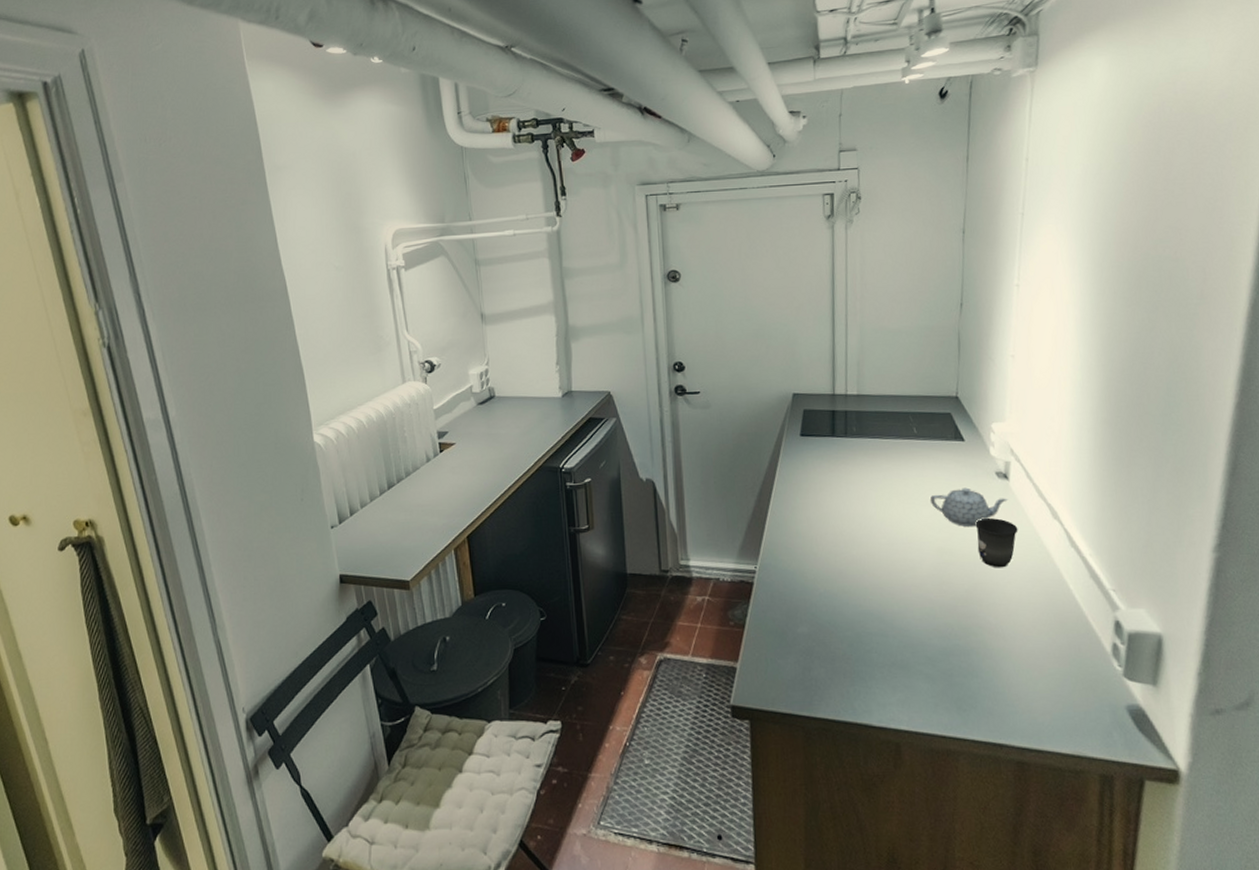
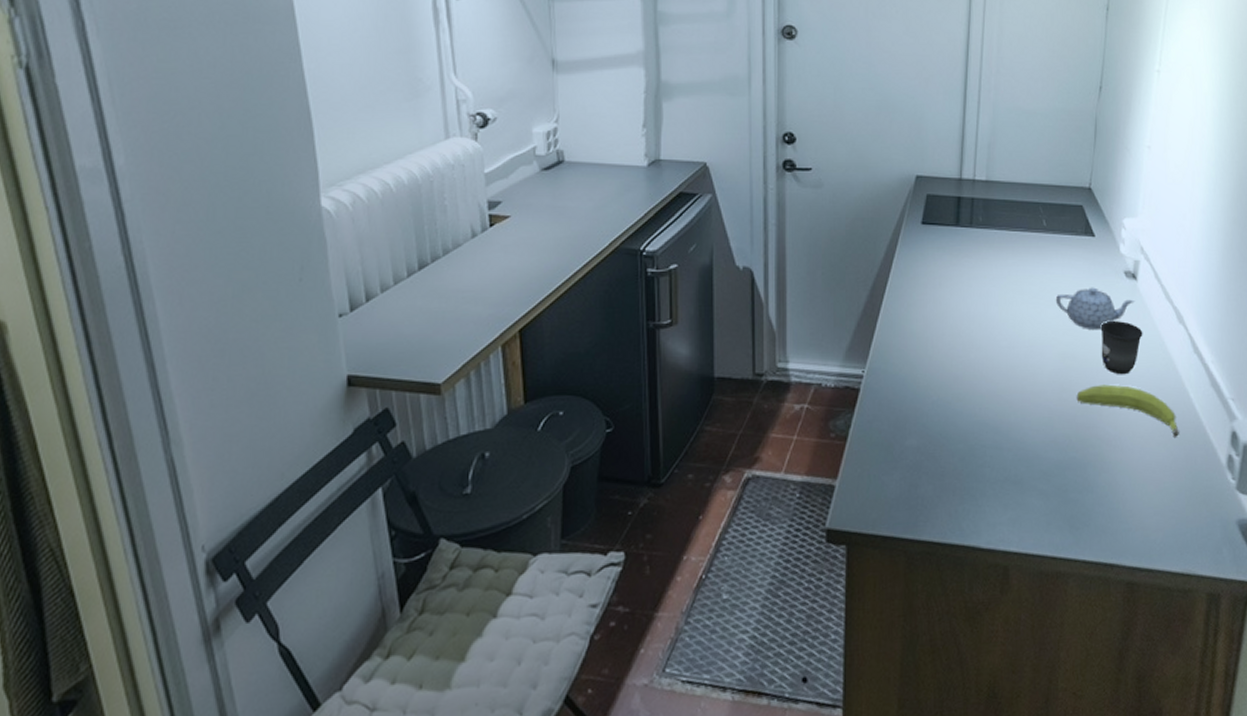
fruit: none [956,577,1061,626] -> present [1076,384,1179,437]

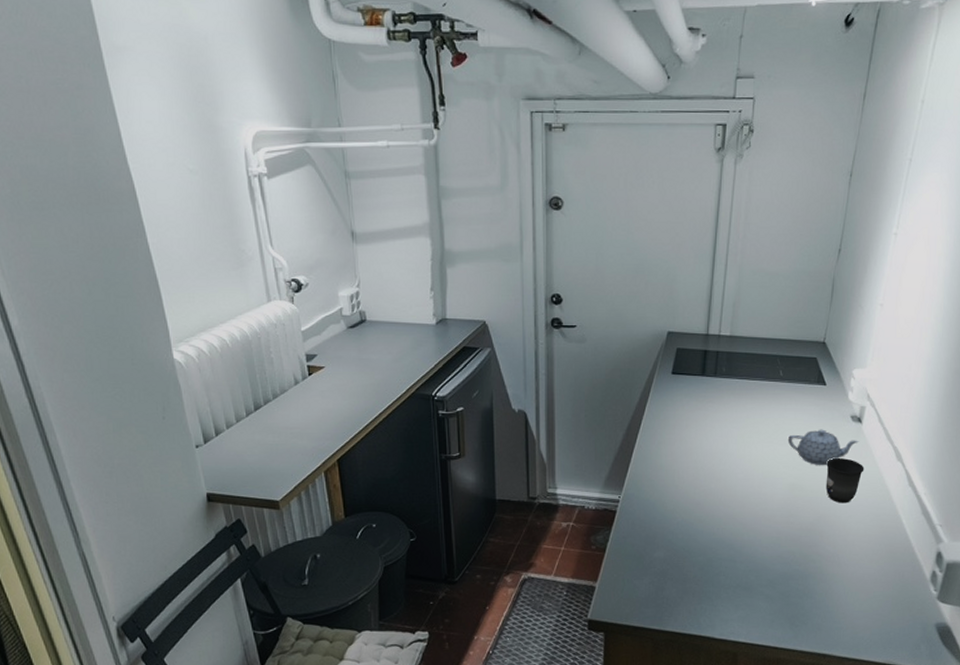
fruit: present [1076,384,1179,437] -> none [802,511,890,555]

